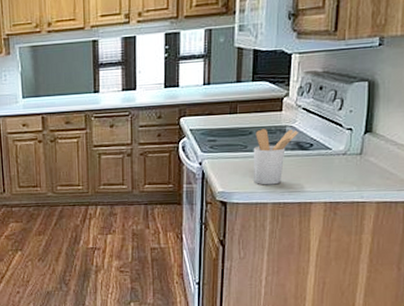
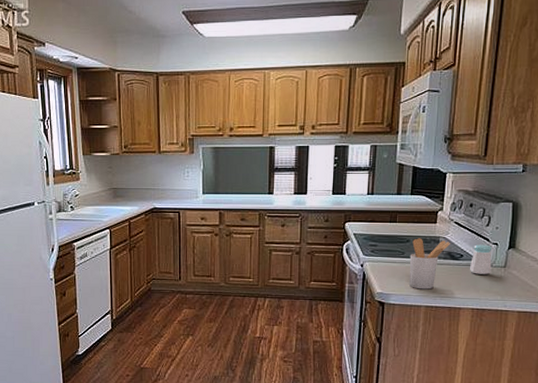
salt shaker: none [321,130,346,164] -> present [470,244,493,274]

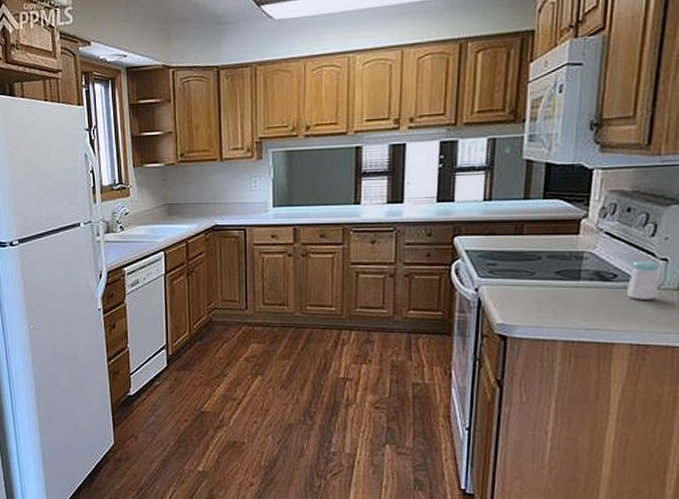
utensil holder: present [409,238,451,290] -> none [541,254,600,320]

